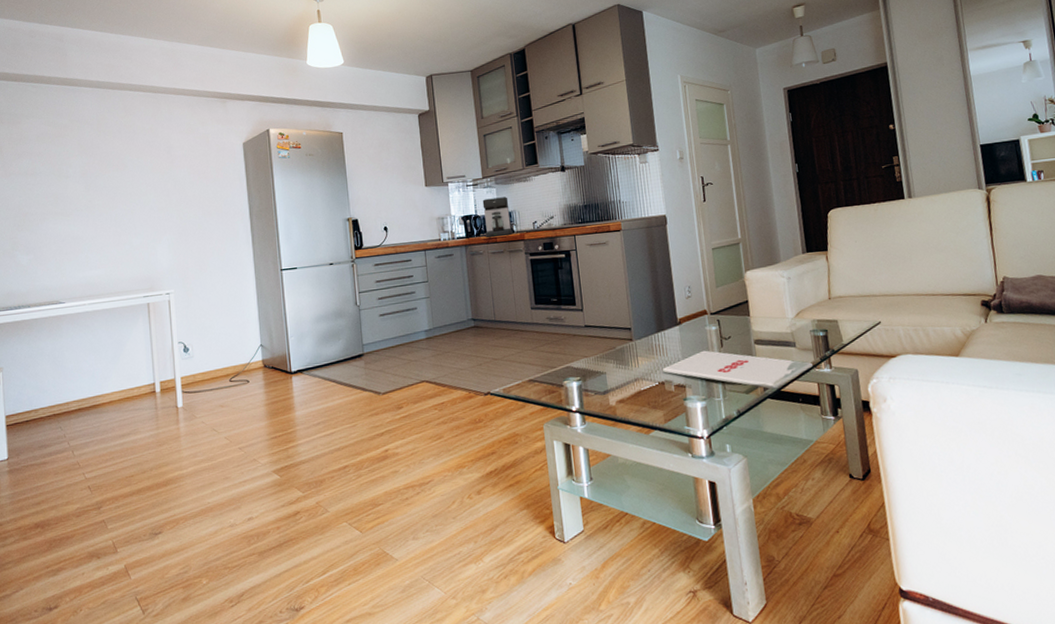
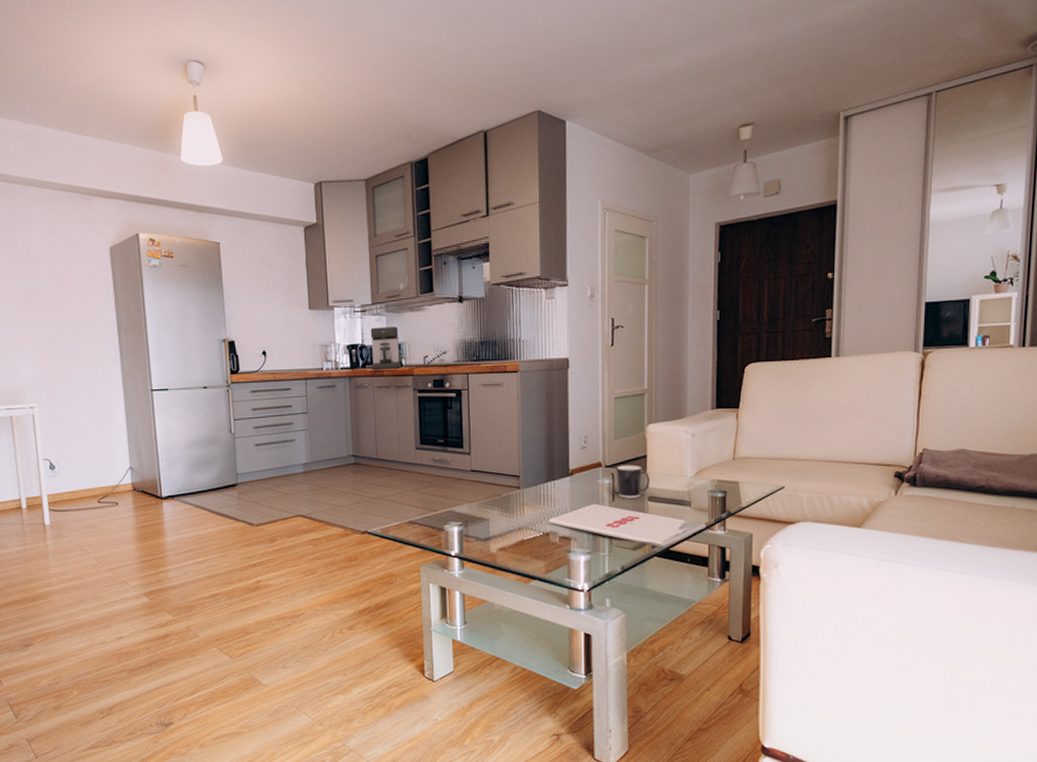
mug: none [721,310,754,344] -> present [616,465,649,499]

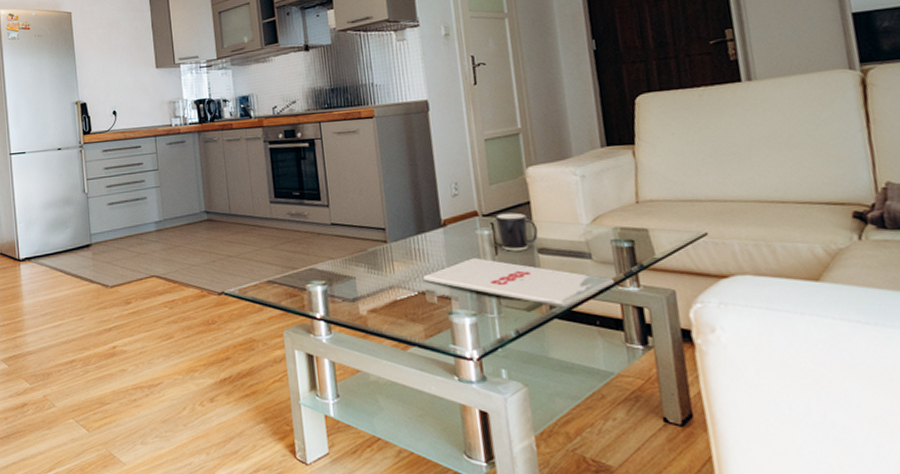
coffee maker: present [370,326,402,371] -> none [217,79,250,124]

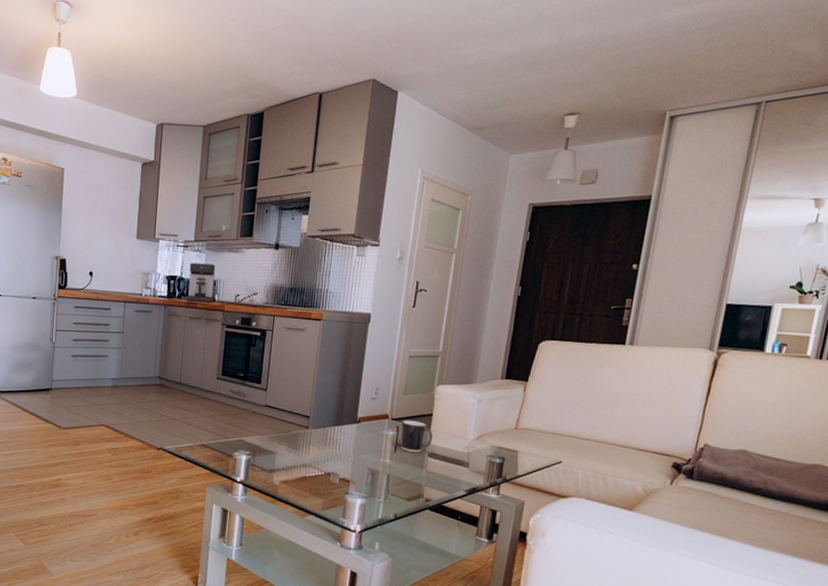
coffee maker: none [217,79,250,124] -> present [186,262,216,304]
magazine: present [423,257,616,308] -> none [332,452,482,503]

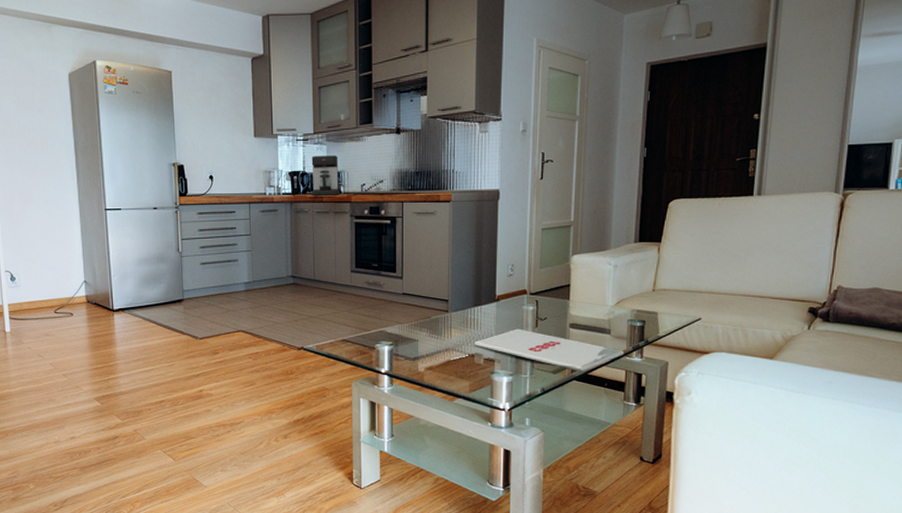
magazine: none [332,452,482,503] -> present [475,328,625,372]
mug: present [400,419,433,453] -> none [540,293,572,325]

